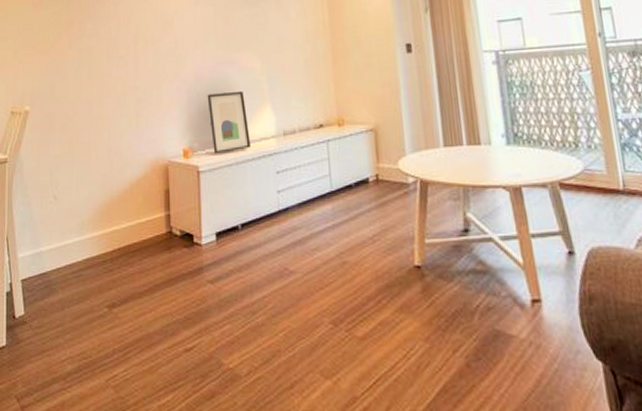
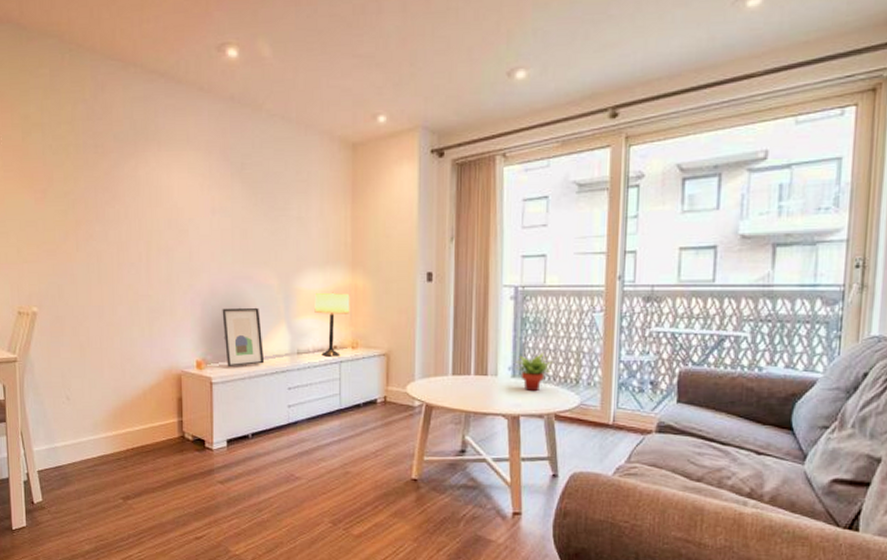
table lamp: none [297,70,334,137] -> present [314,292,350,358]
succulent plant: none [507,116,548,158] -> present [513,352,554,390]

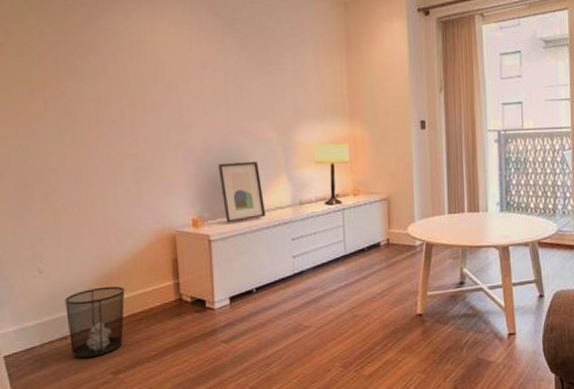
waste bin: none [87,418,136,482] -> present [65,286,125,359]
succulent plant: present [513,352,554,390] -> none [501,188,534,222]

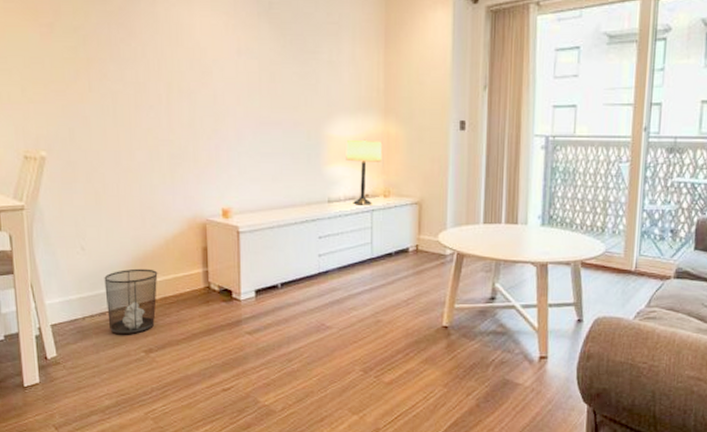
picture frame: present [218,161,267,223] -> none [249,154,295,216]

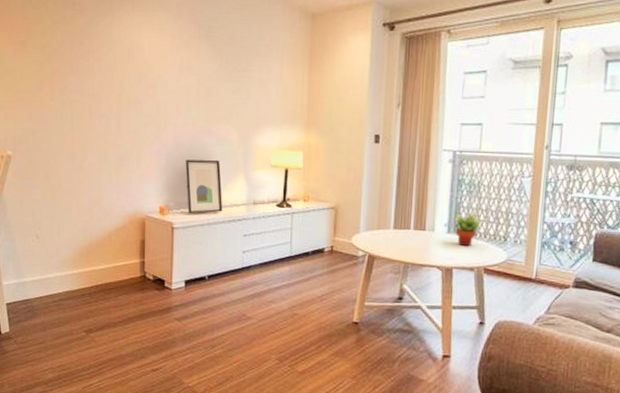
waste bin: present [104,268,158,335] -> none [54,256,101,316]
picture frame: none [249,154,295,216] -> present [185,159,223,214]
succulent plant: none [543,201,581,239] -> present [449,211,485,246]

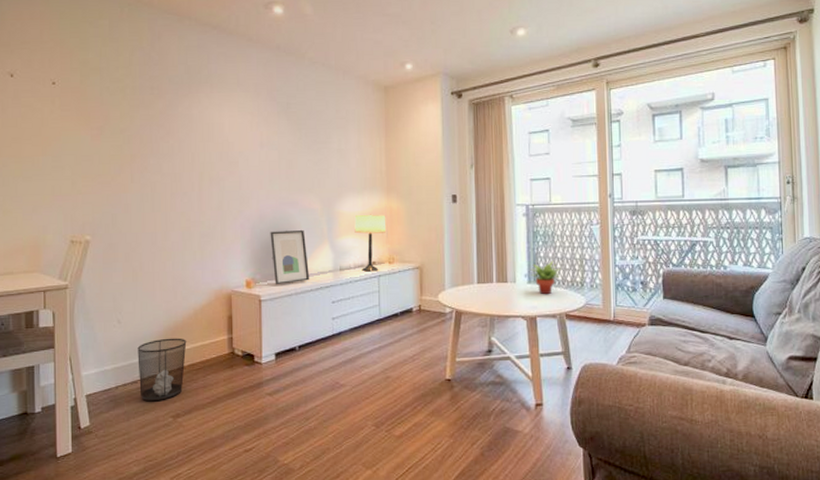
waste bin: none [54,256,101,316] -> present [137,338,187,402]

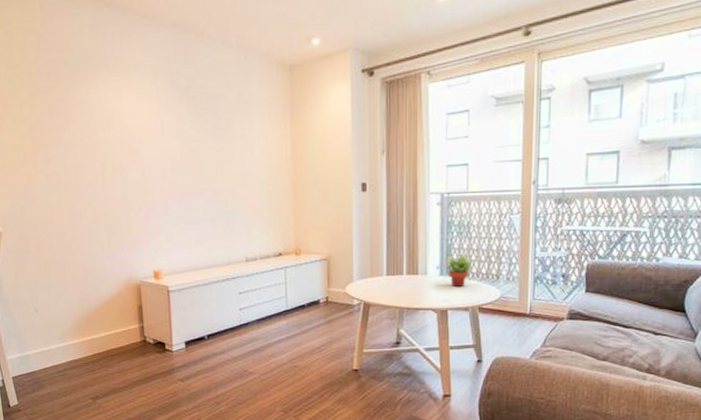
waste bin: present [137,338,187,402] -> none [55,326,101,385]
picture frame: present [270,229,310,285] -> none [175,220,217,276]
table lamp: present [354,214,387,273] -> none [260,204,293,264]

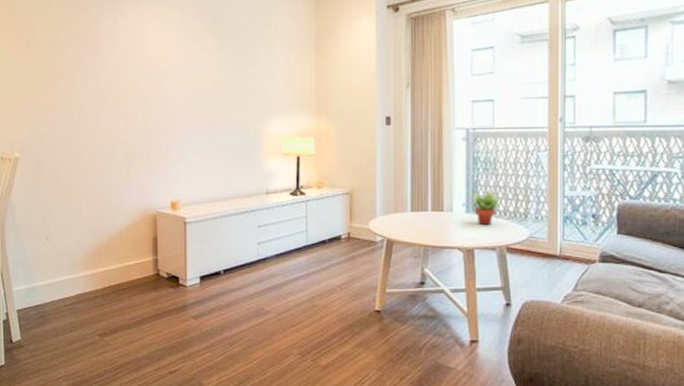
table lamp: none [260,204,293,264] -> present [282,136,315,197]

